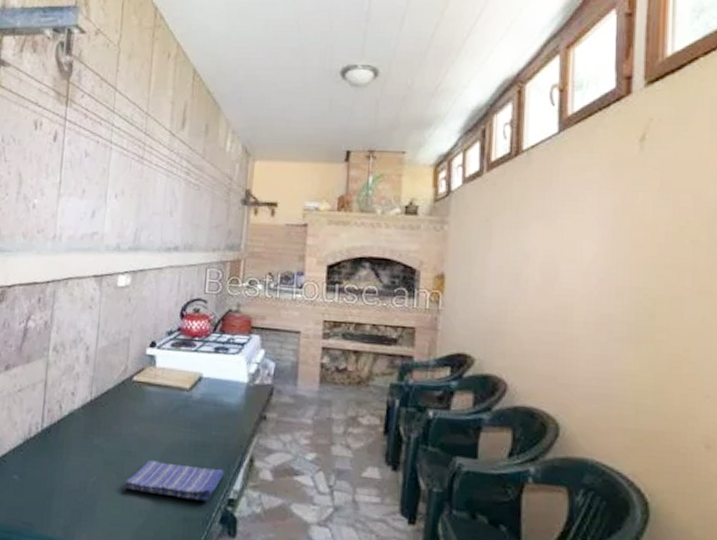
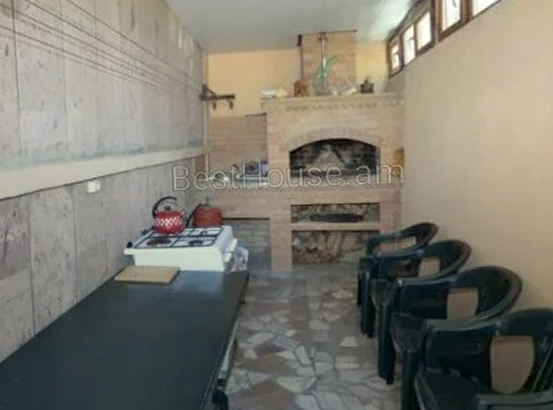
dish towel: present [124,460,226,502] -> none [119,352,212,384]

